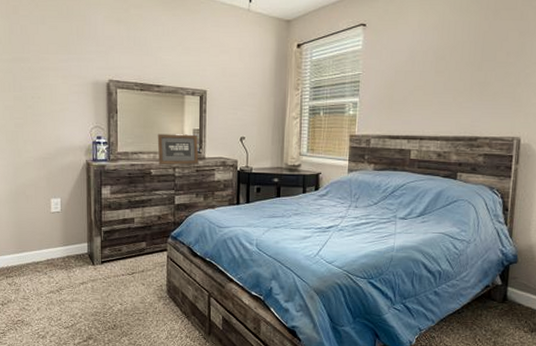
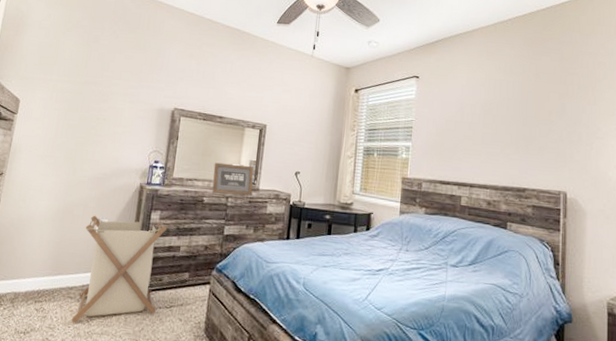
laundry basket: none [41,194,119,293] -> present [71,215,167,323]

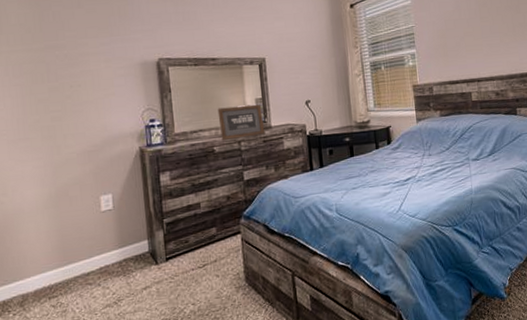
laundry basket: present [71,215,167,323] -> none [88,182,189,309]

